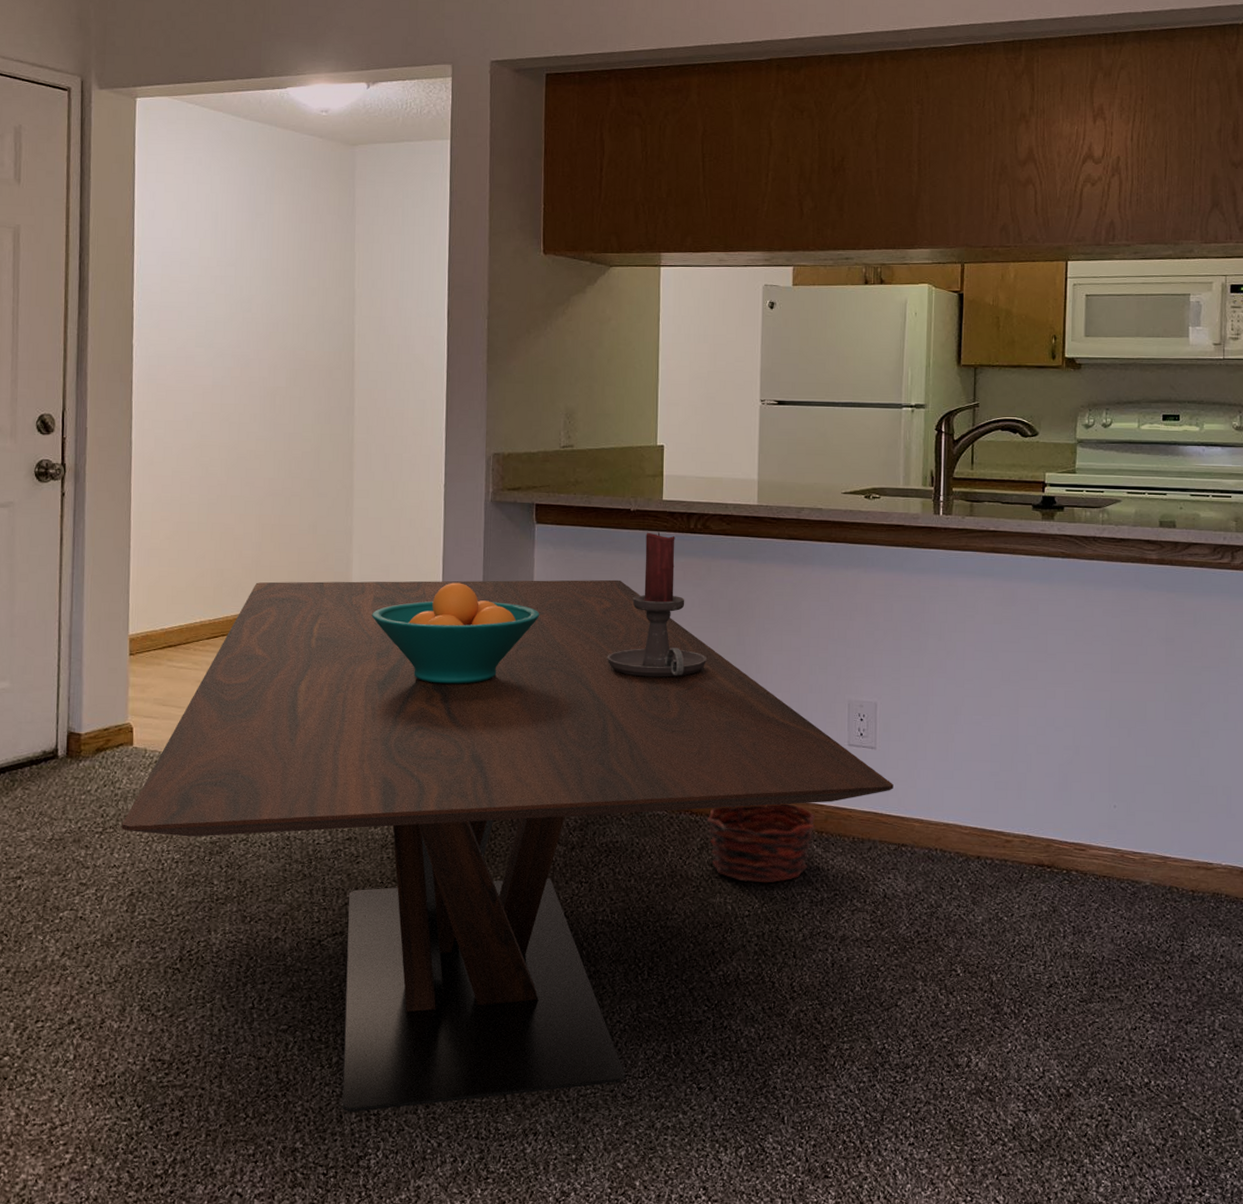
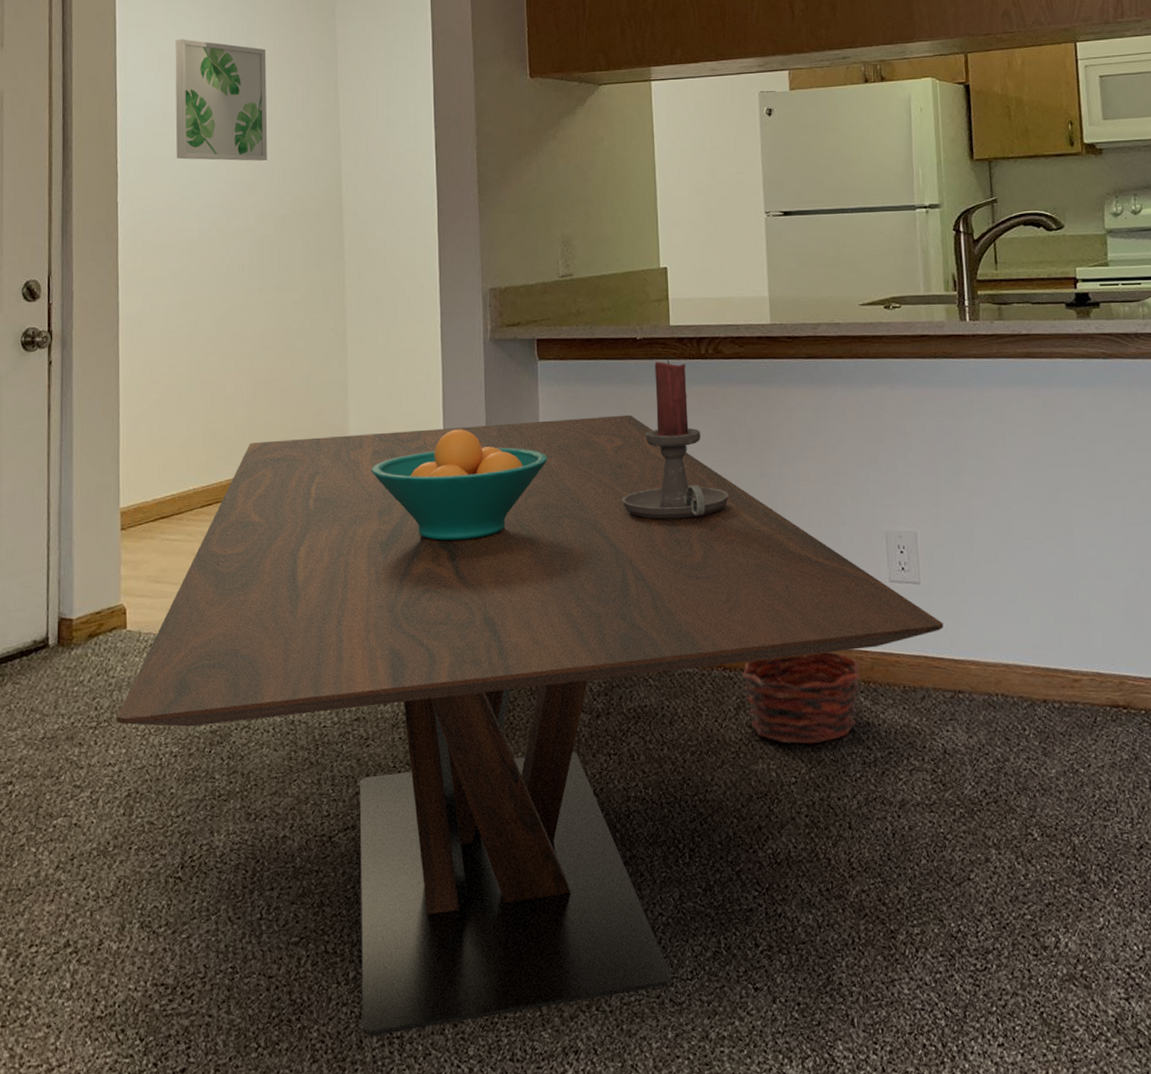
wall art: none [192,188,285,315] -> present [175,39,268,161]

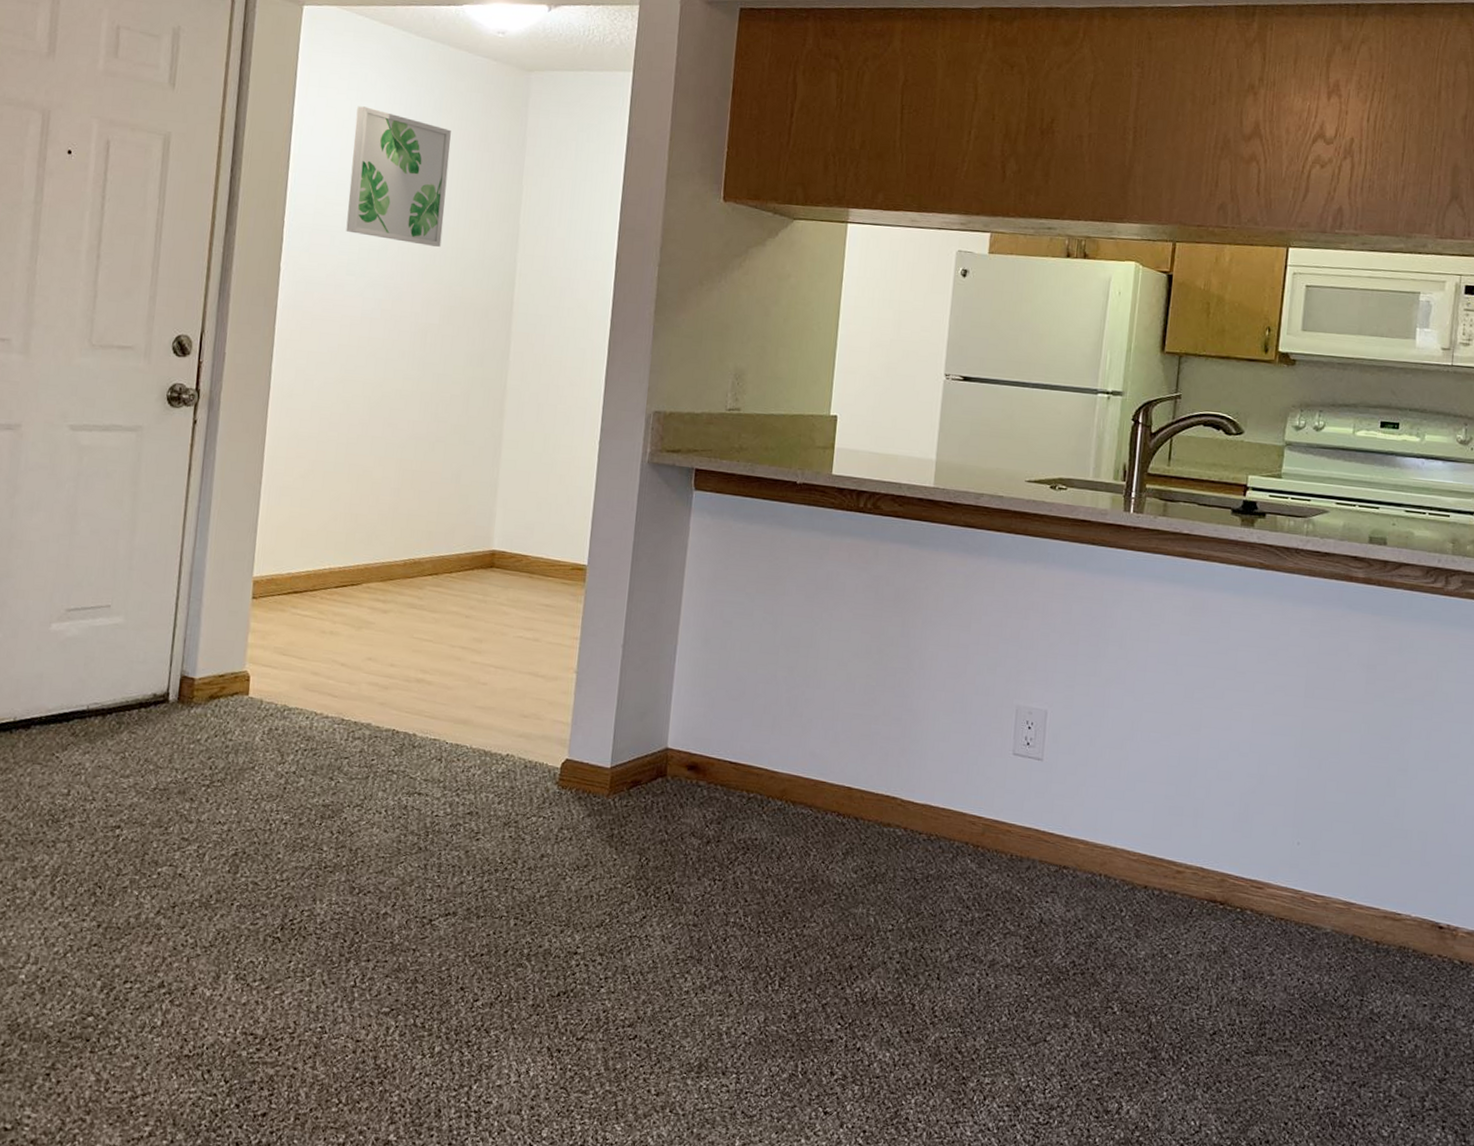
dining table: present [116,414,944,1036] -> none [230,531,1059,1108]
fruit bowl: present [371,429,548,541] -> none [512,546,692,657]
candle holder: present [621,359,729,519] -> none [759,508,867,666]
basket: present [742,652,862,745] -> none [854,810,972,897]

